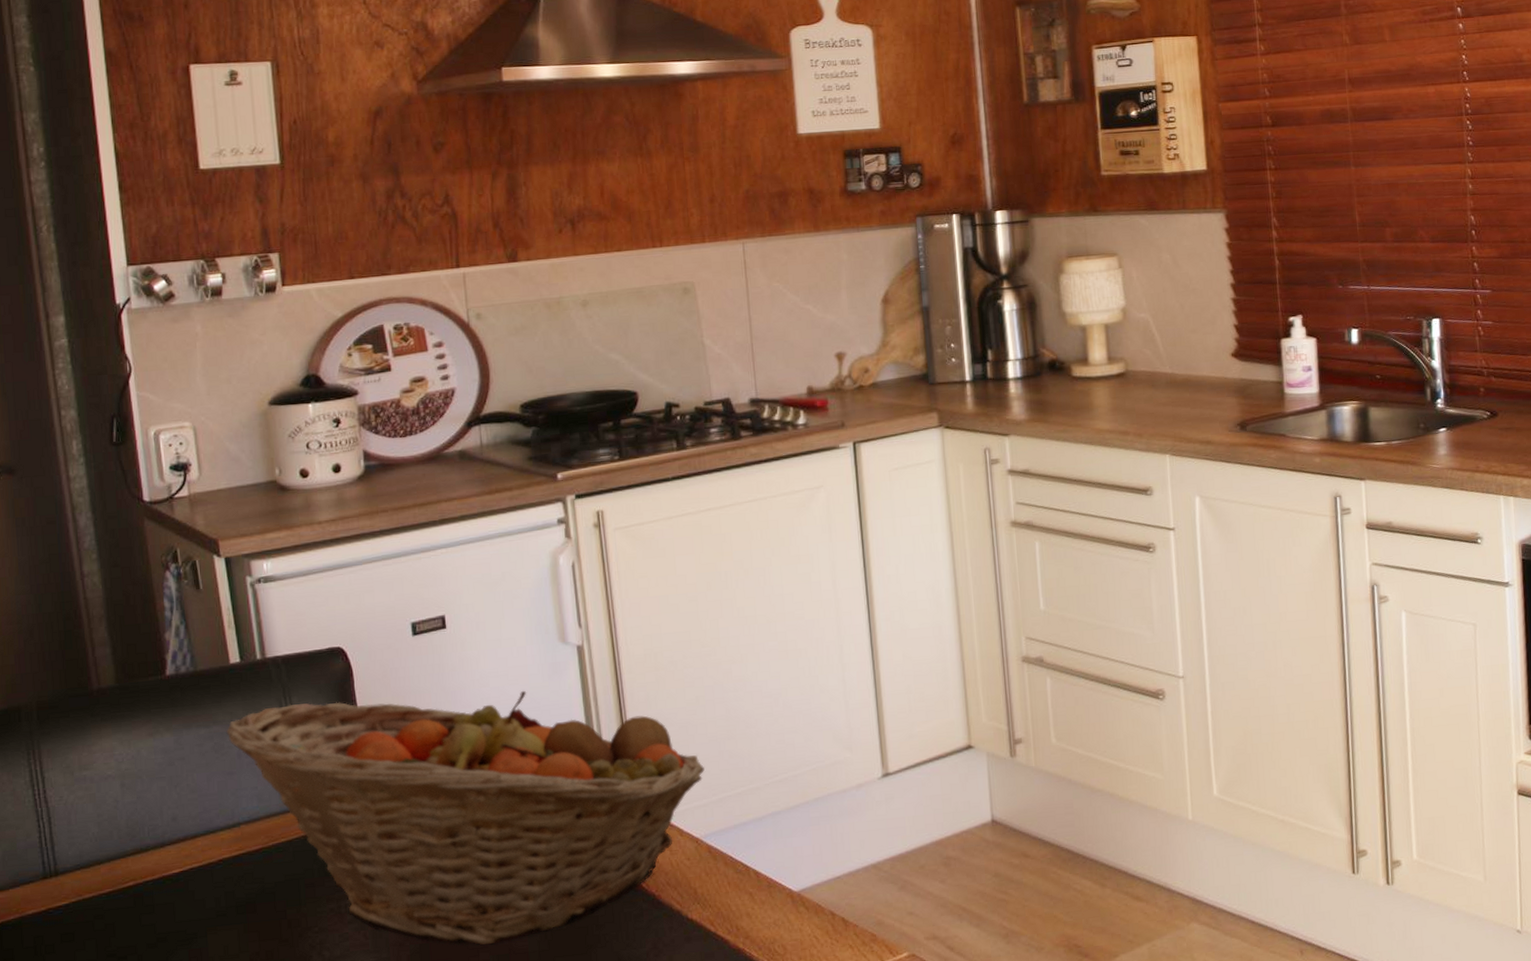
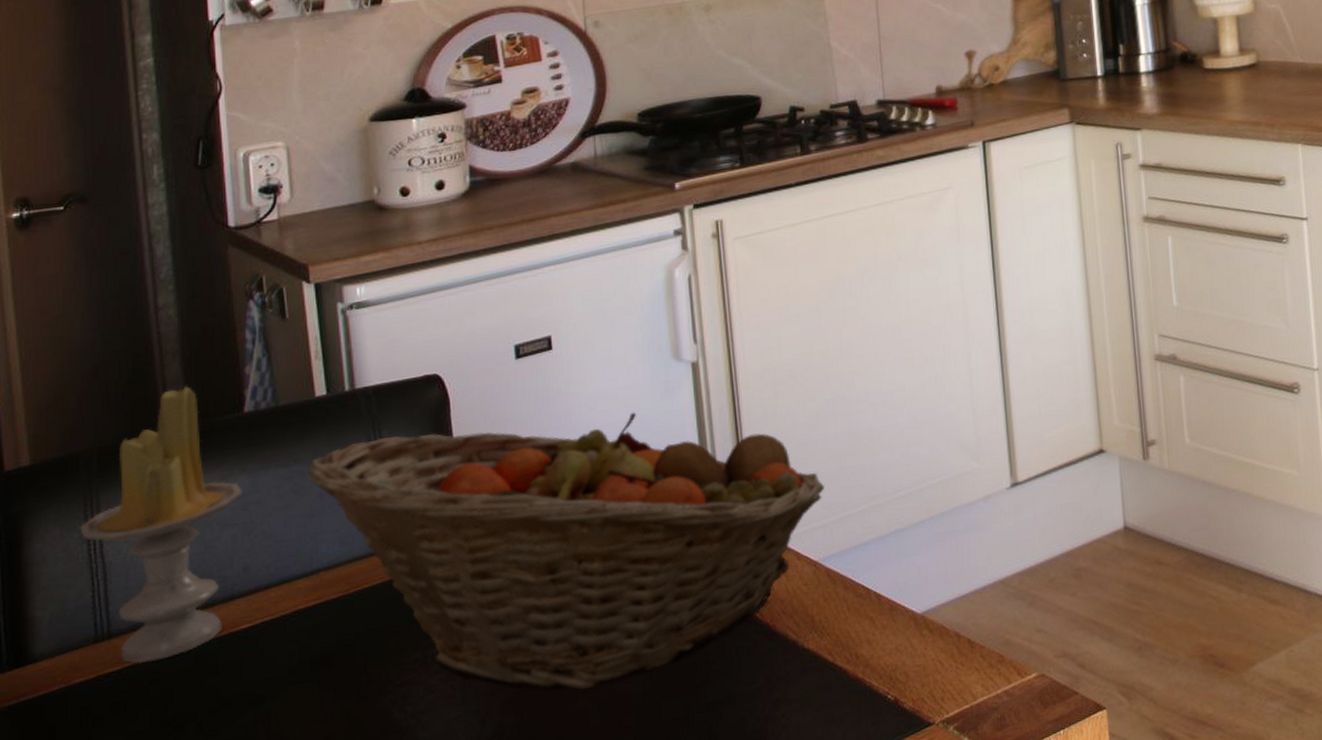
candle: none [25,648,168,900] -> present [80,385,242,664]

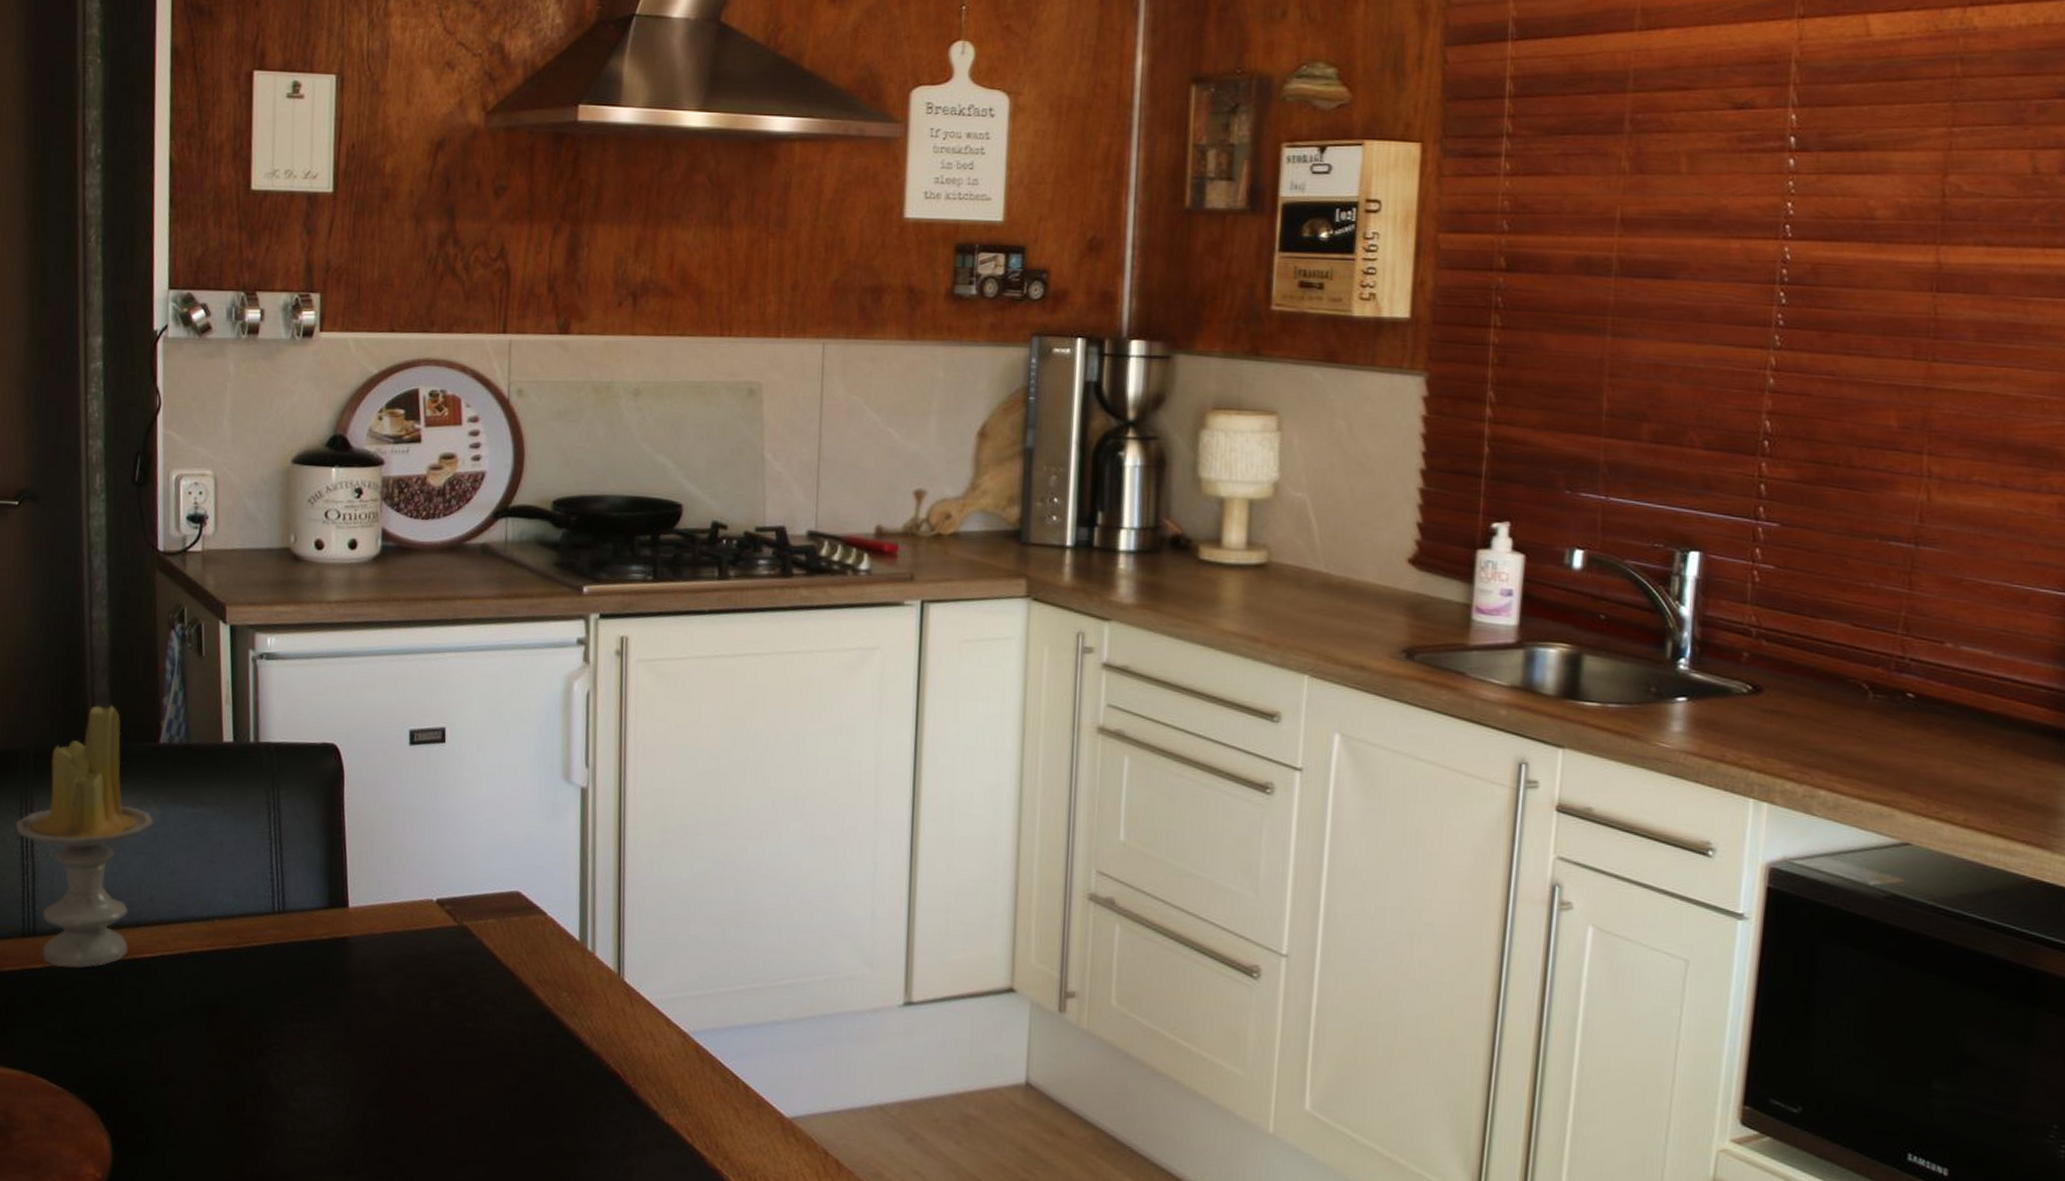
fruit basket: present [308,412,824,691] -> none [211,797,703,1106]

